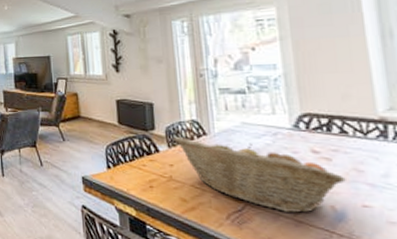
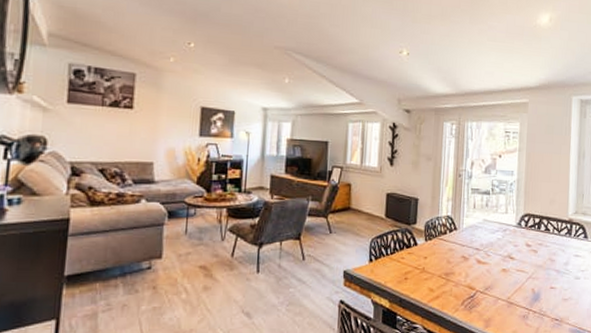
fruit basket: present [174,136,346,213] -> none [430,230,544,296]

